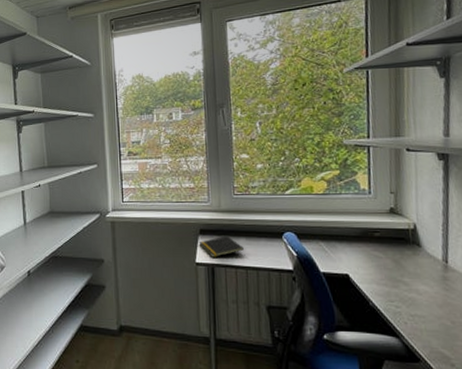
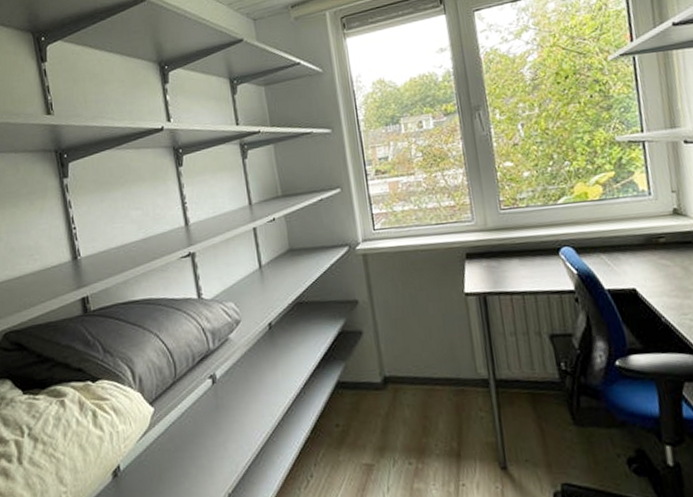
notepad: present [199,235,244,257] -> none [467,257,518,285]

